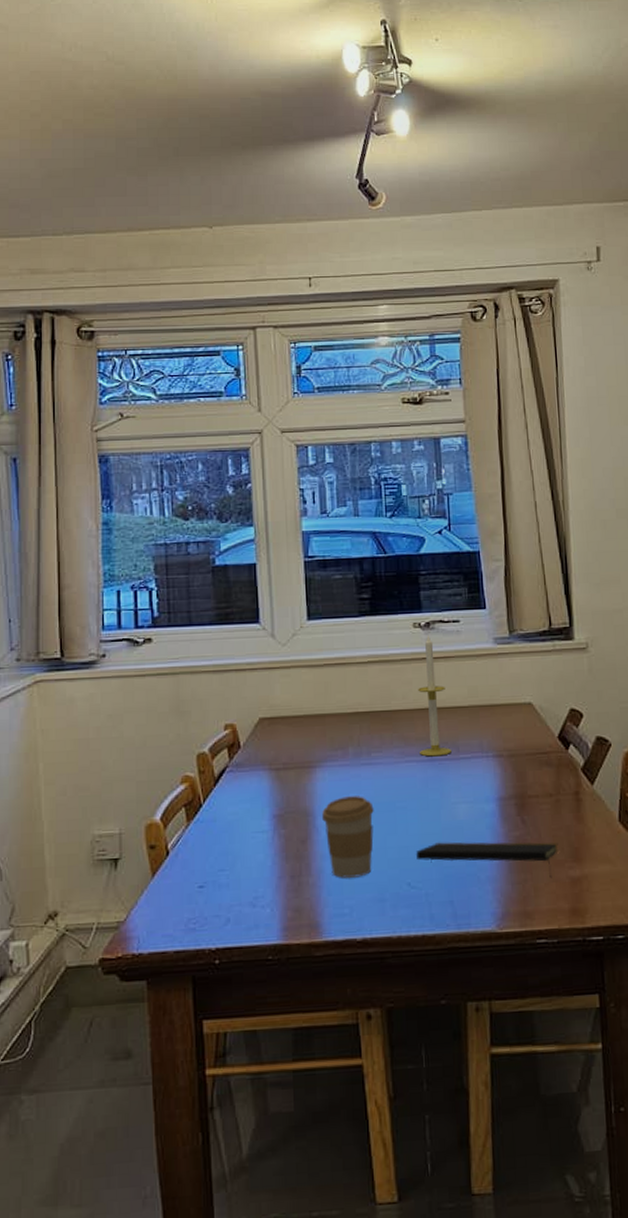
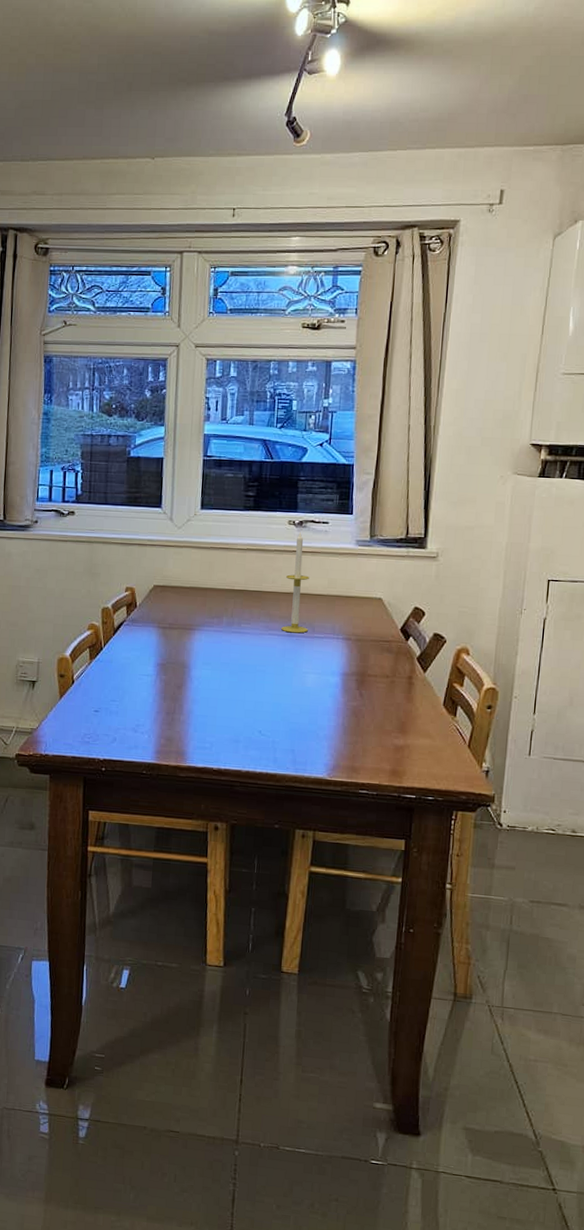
coffee cup: present [322,796,374,878] -> none [196,656,238,721]
notepad: present [416,842,559,878] -> none [268,702,388,744]

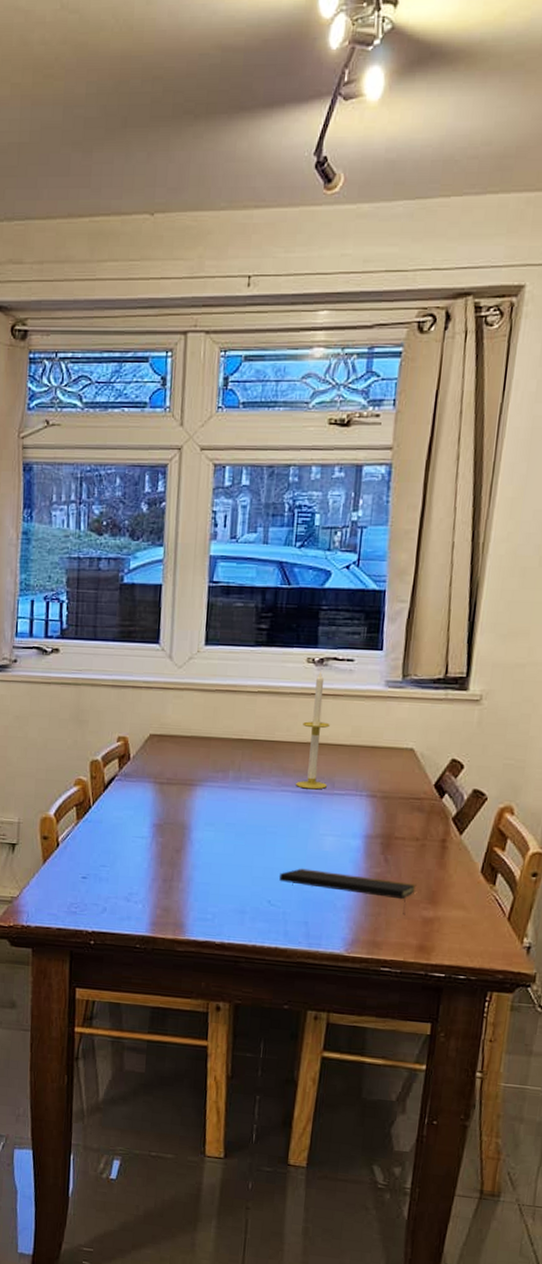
notepad: none [268,702,388,744] -> present [279,868,417,916]

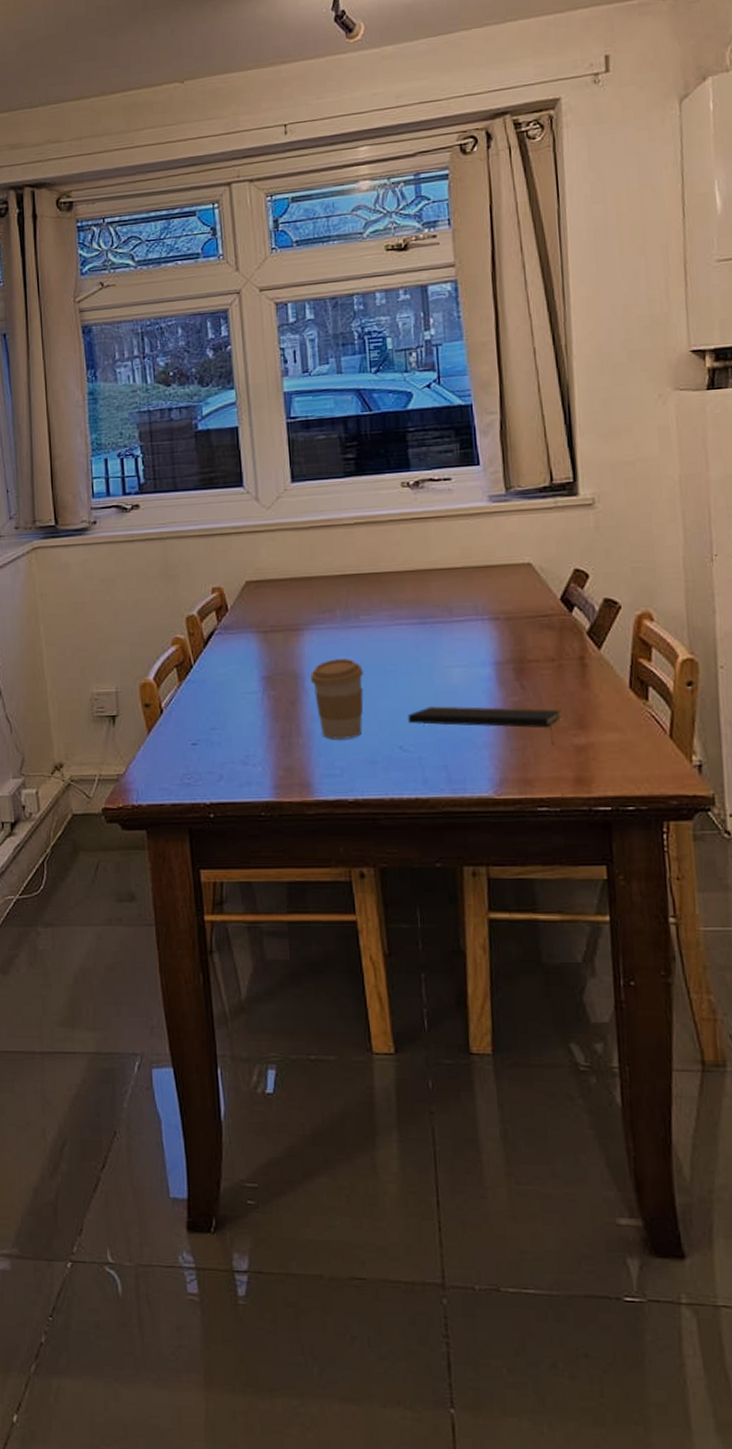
coffee cup: none [197,815,246,889] -> present [311,658,364,740]
candle: present [296,671,330,790] -> none [407,494,444,620]

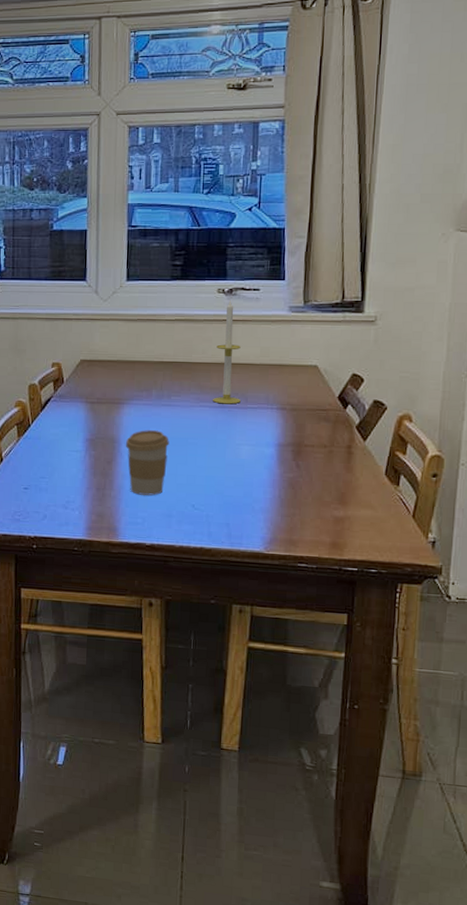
candle: none [407,494,444,620] -> present [213,300,241,404]
notepad: present [408,706,562,746] -> none [201,475,327,516]

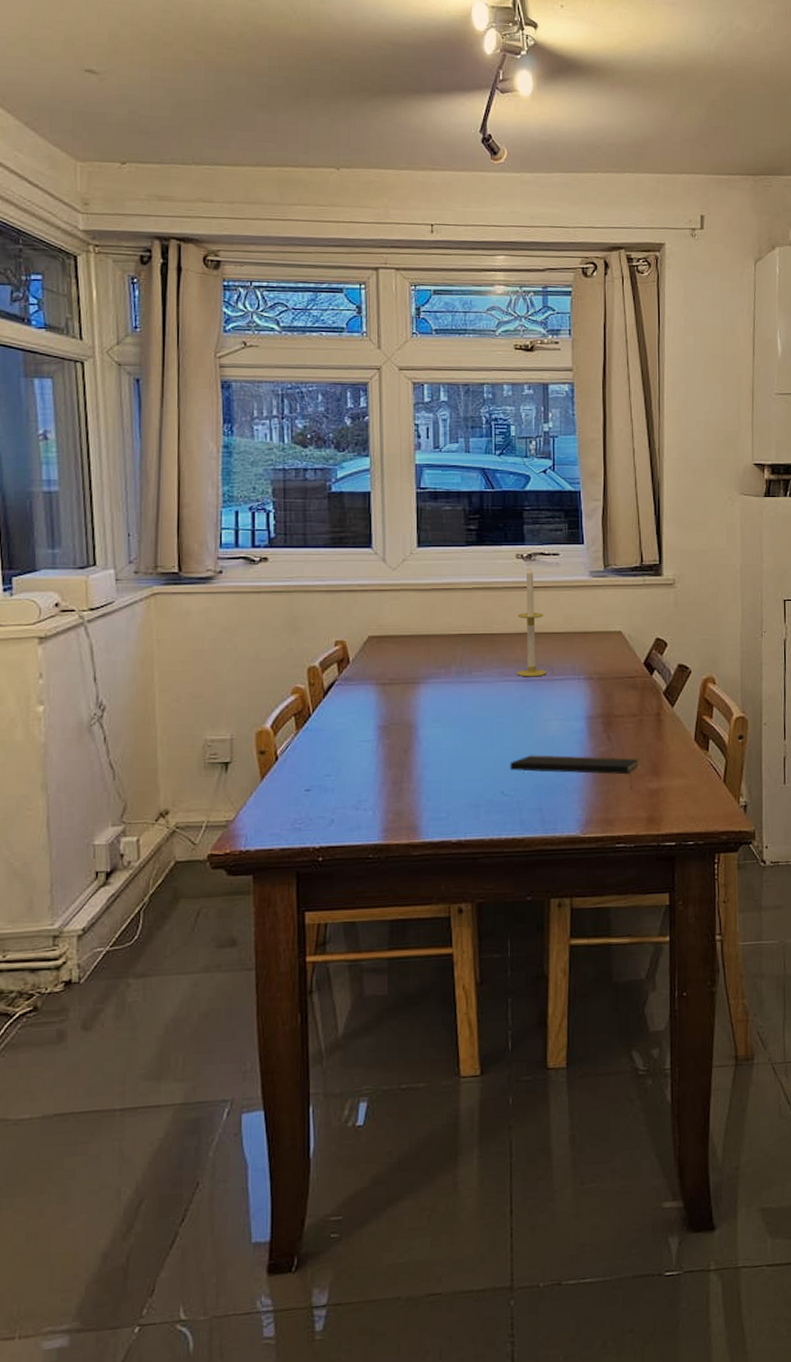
coffee cup: present [126,430,169,496] -> none [424,711,473,785]
notepad: none [201,475,327,516] -> present [510,755,640,790]

